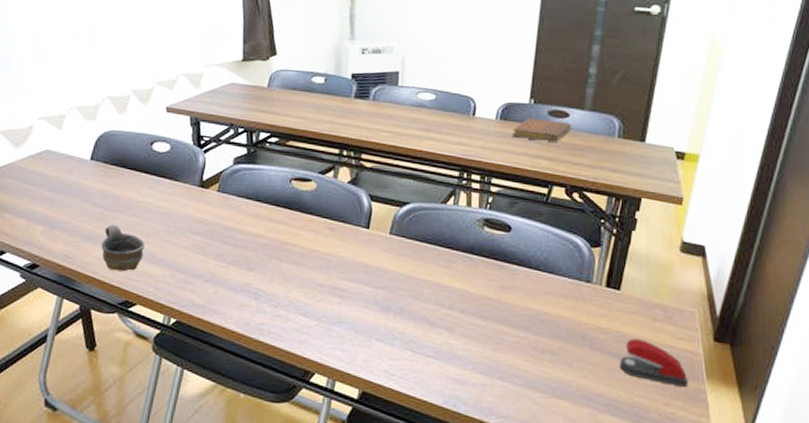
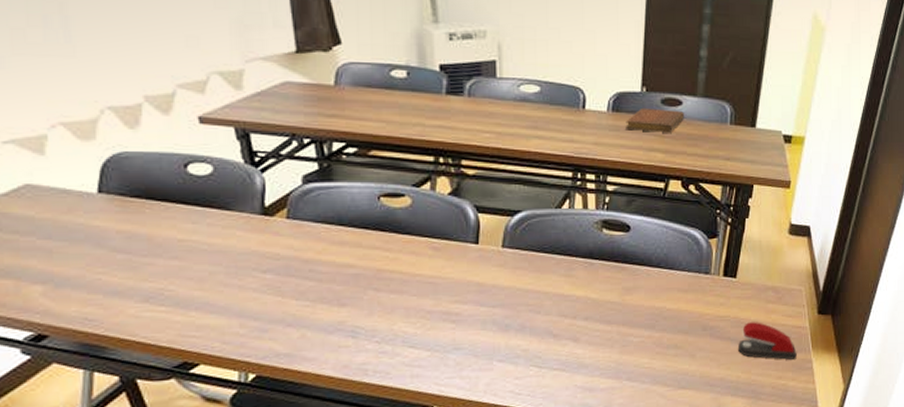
cup: present [101,224,145,272] -> none [136,272,199,329]

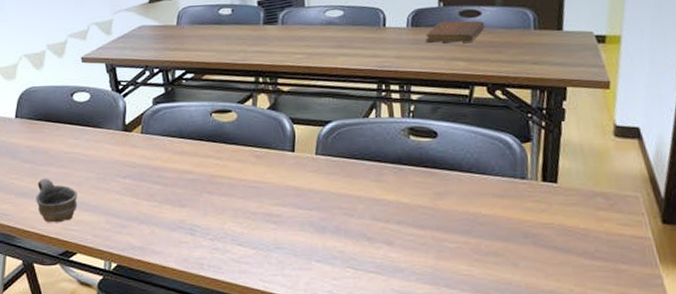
cup: none [136,272,199,329] -> present [36,178,77,223]
stapler: present [738,322,797,361] -> none [567,230,642,275]

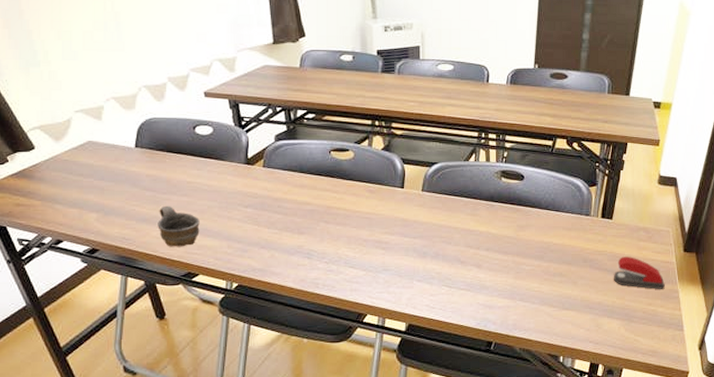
notebook: present [425,20,484,43] -> none [521,81,569,101]
stapler: none [567,230,642,275] -> present [614,256,665,290]

